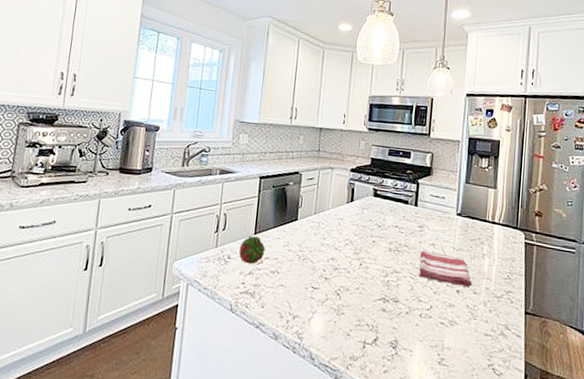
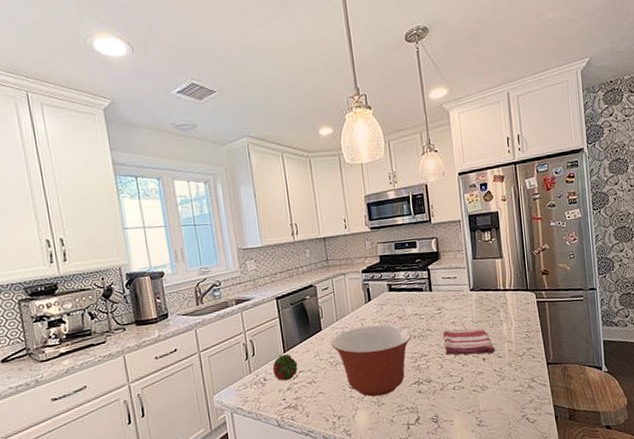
mixing bowl: none [303,225,388,305] -> present [331,324,412,397]

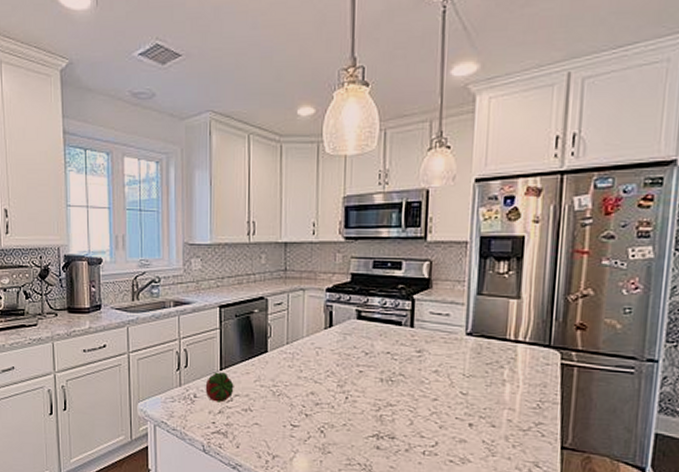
mixing bowl: present [331,324,412,397] -> none [276,356,378,443]
dish towel: present [443,328,496,355] -> none [419,378,490,419]

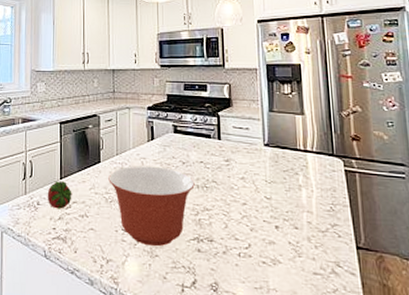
mixing bowl: none [276,356,378,443] -> present [108,165,195,247]

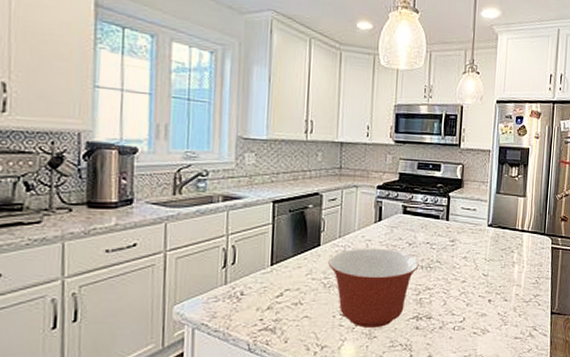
fruit: present [47,181,72,209] -> none [253,268,285,298]

